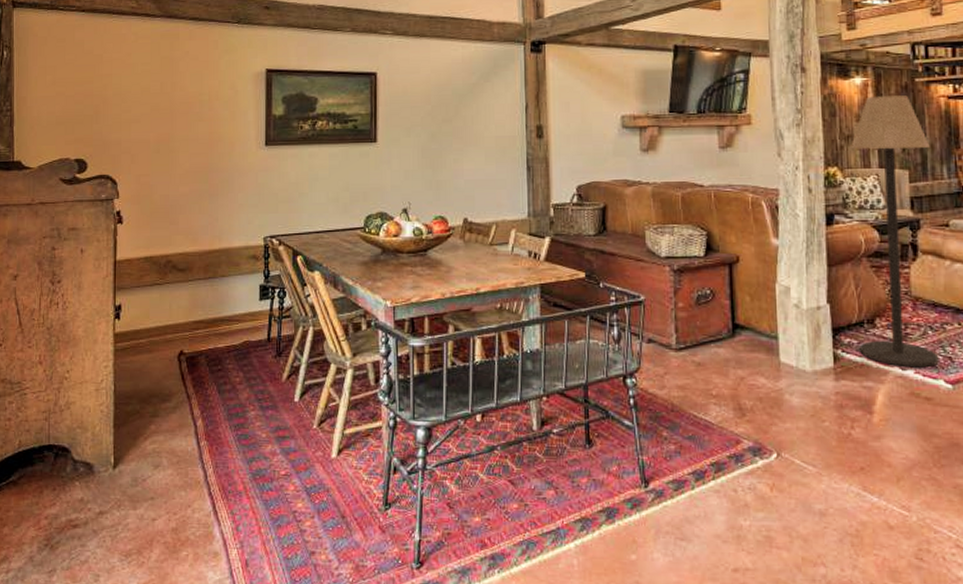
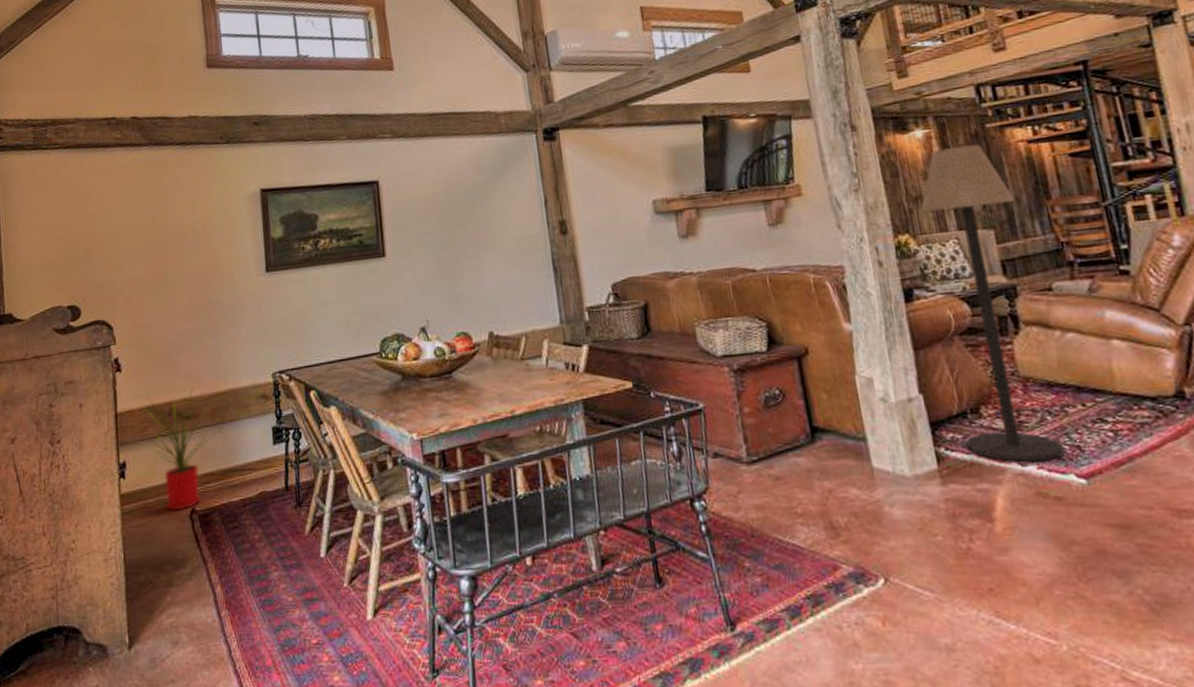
house plant: none [132,243,213,352] -> present [134,387,222,511]

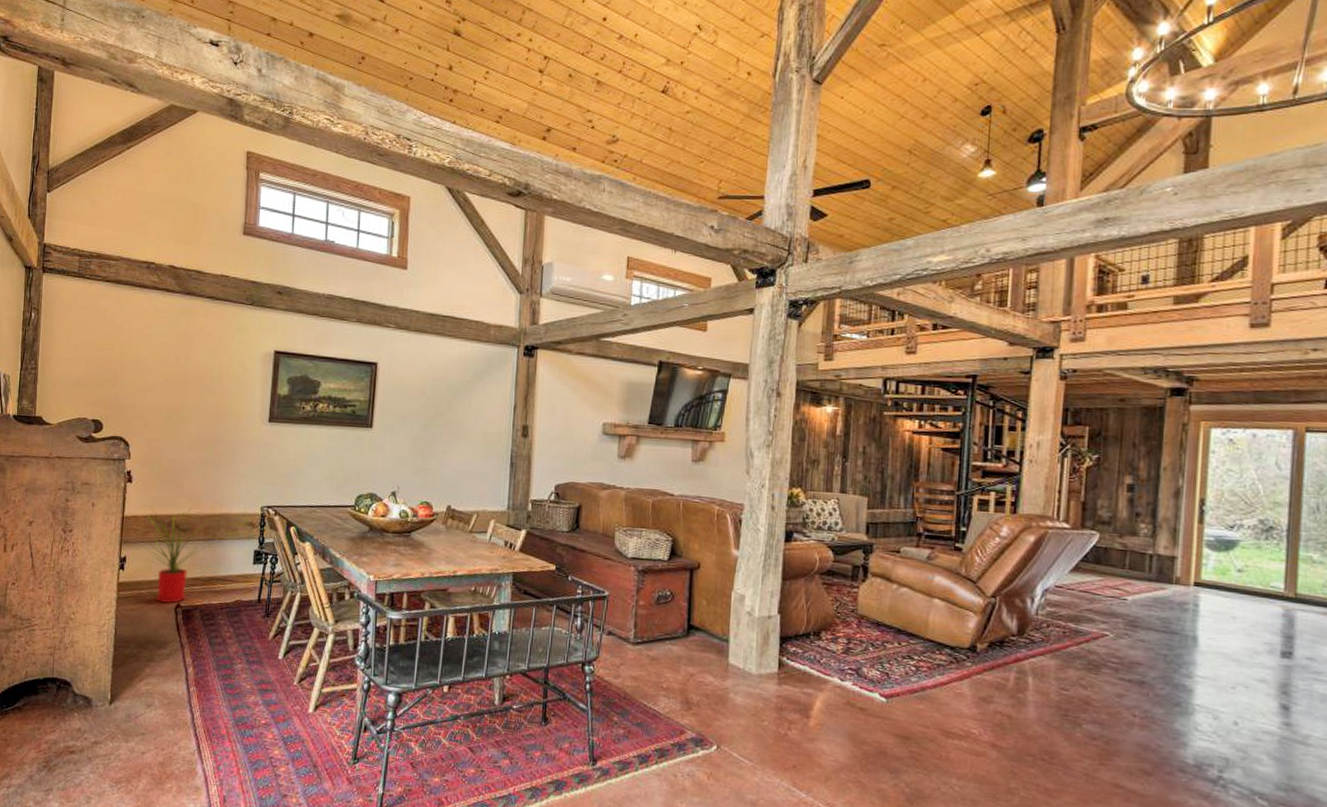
floor lamp: present [920,144,1066,463] -> none [804,425,891,681]

